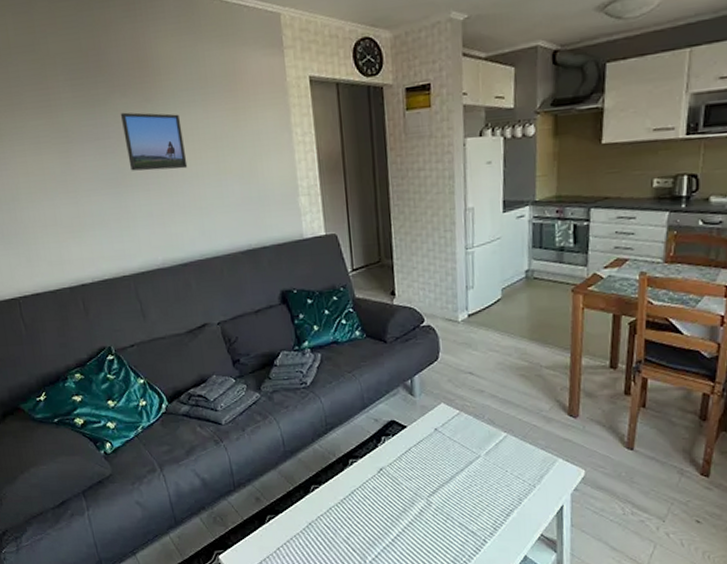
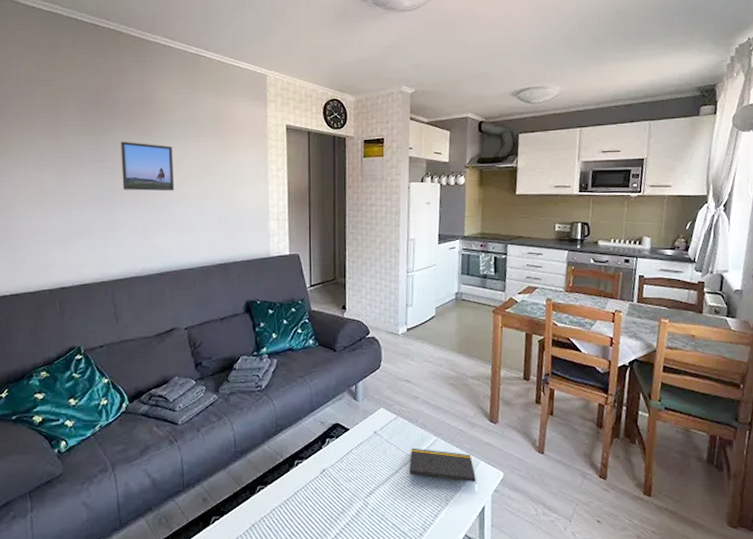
notepad: none [476,445,553,483] -> present [409,448,476,485]

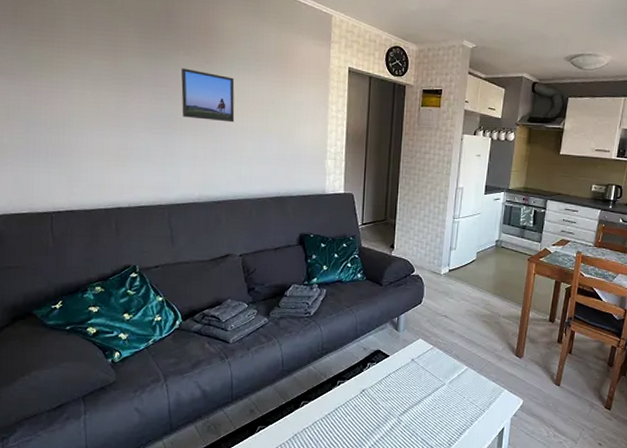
notepad: present [409,448,476,485] -> none [440,375,499,409]

